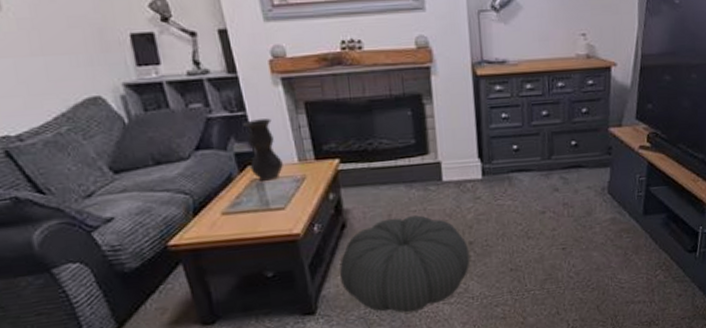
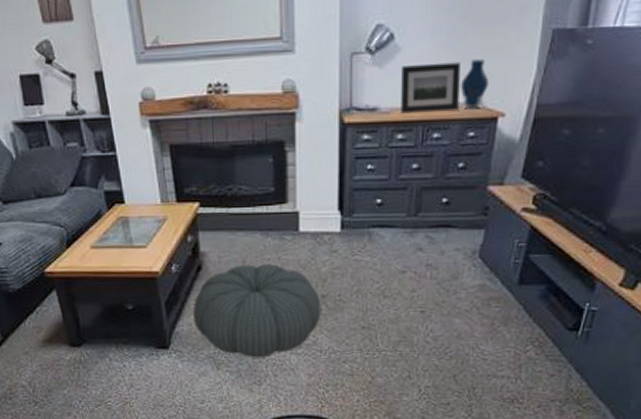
vase: present [243,118,283,182] -> none [113,160,147,221]
picture frame: none [523,18,577,65] -> present [400,62,461,114]
vase: none [576,16,601,61] -> present [459,59,490,110]

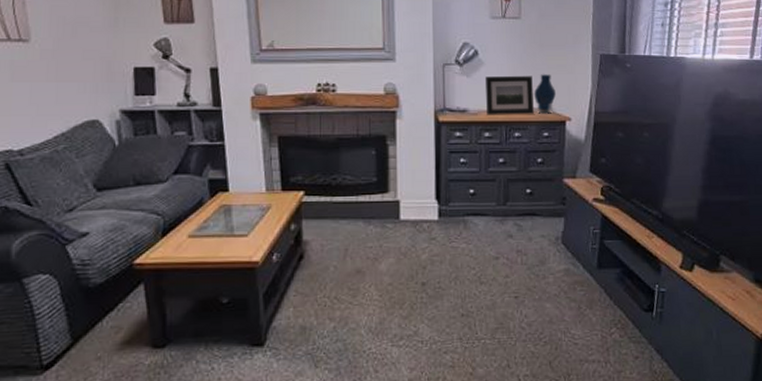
pouf: present [193,264,321,358] -> none [293,252,422,353]

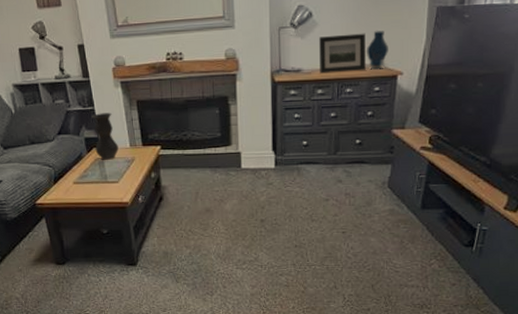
vase: none [220,149,251,209] -> present [92,113,119,161]

